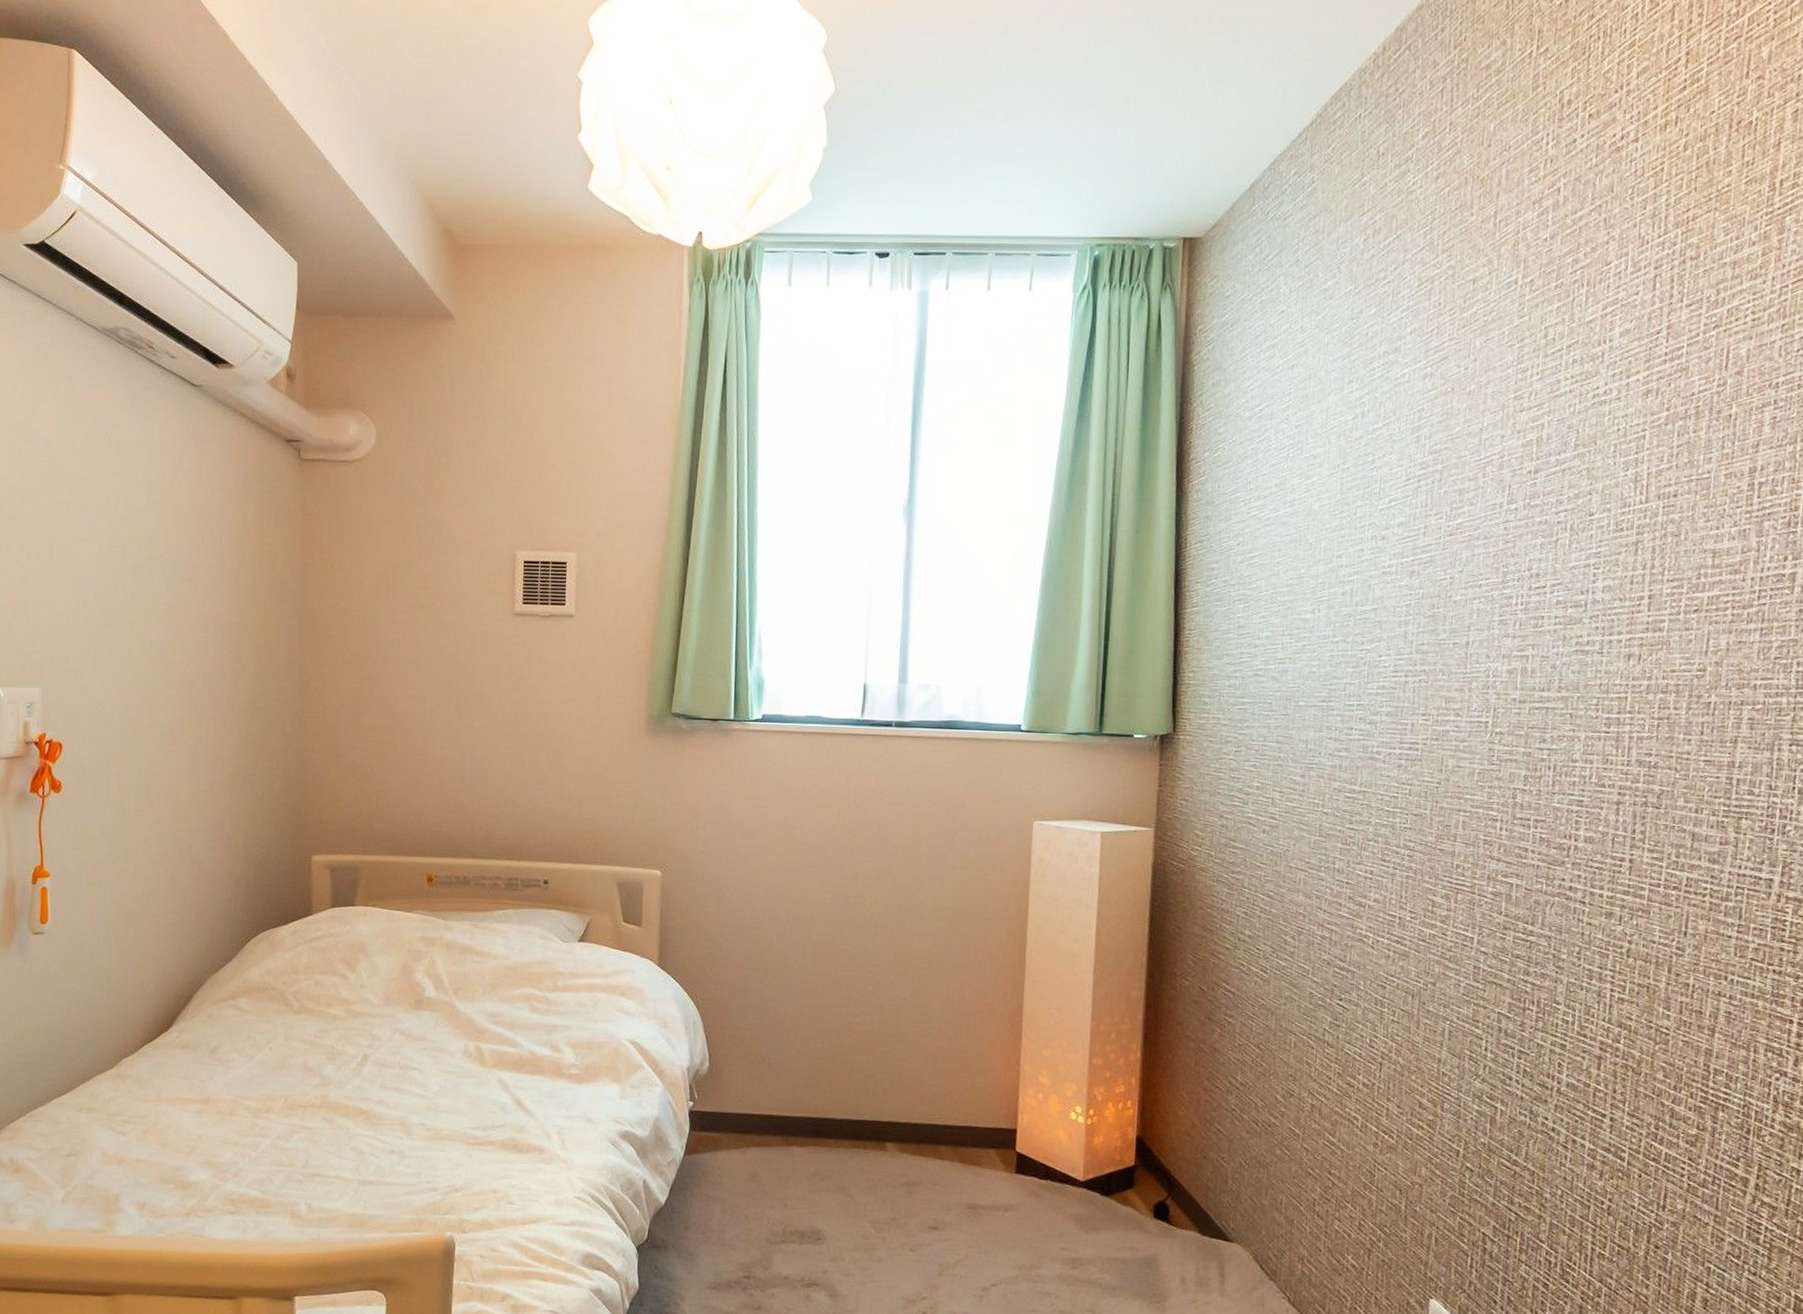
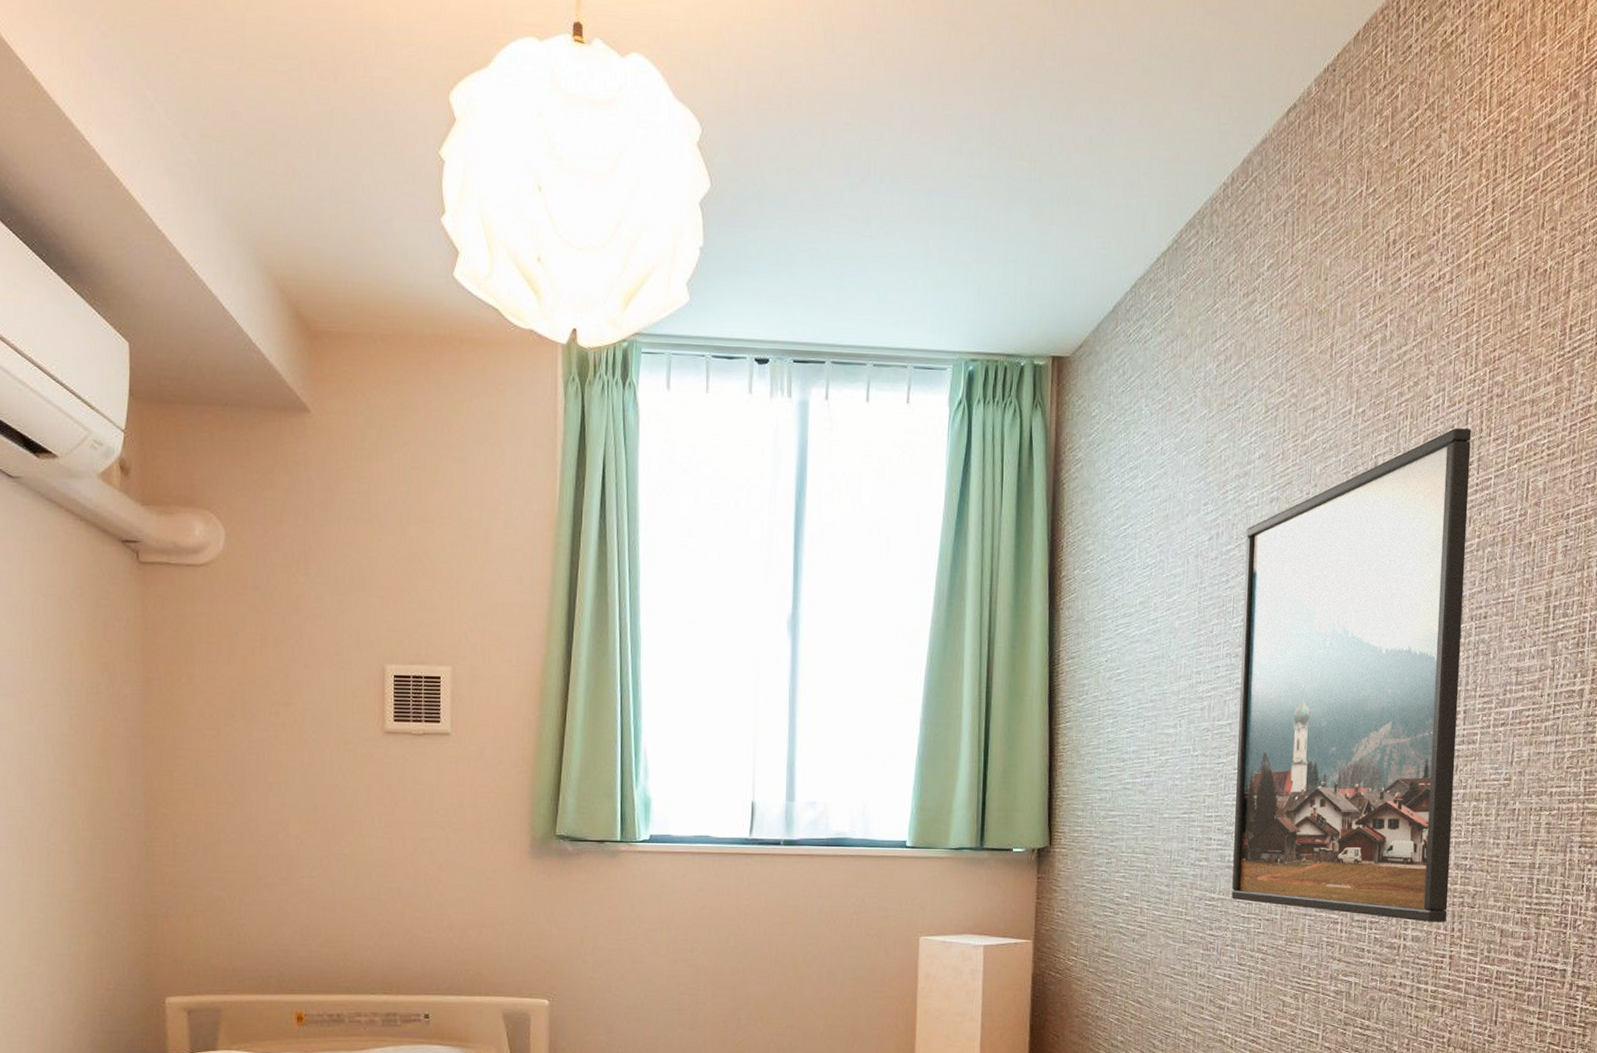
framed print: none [1375,294,1660,823] -> present [1232,428,1472,922]

